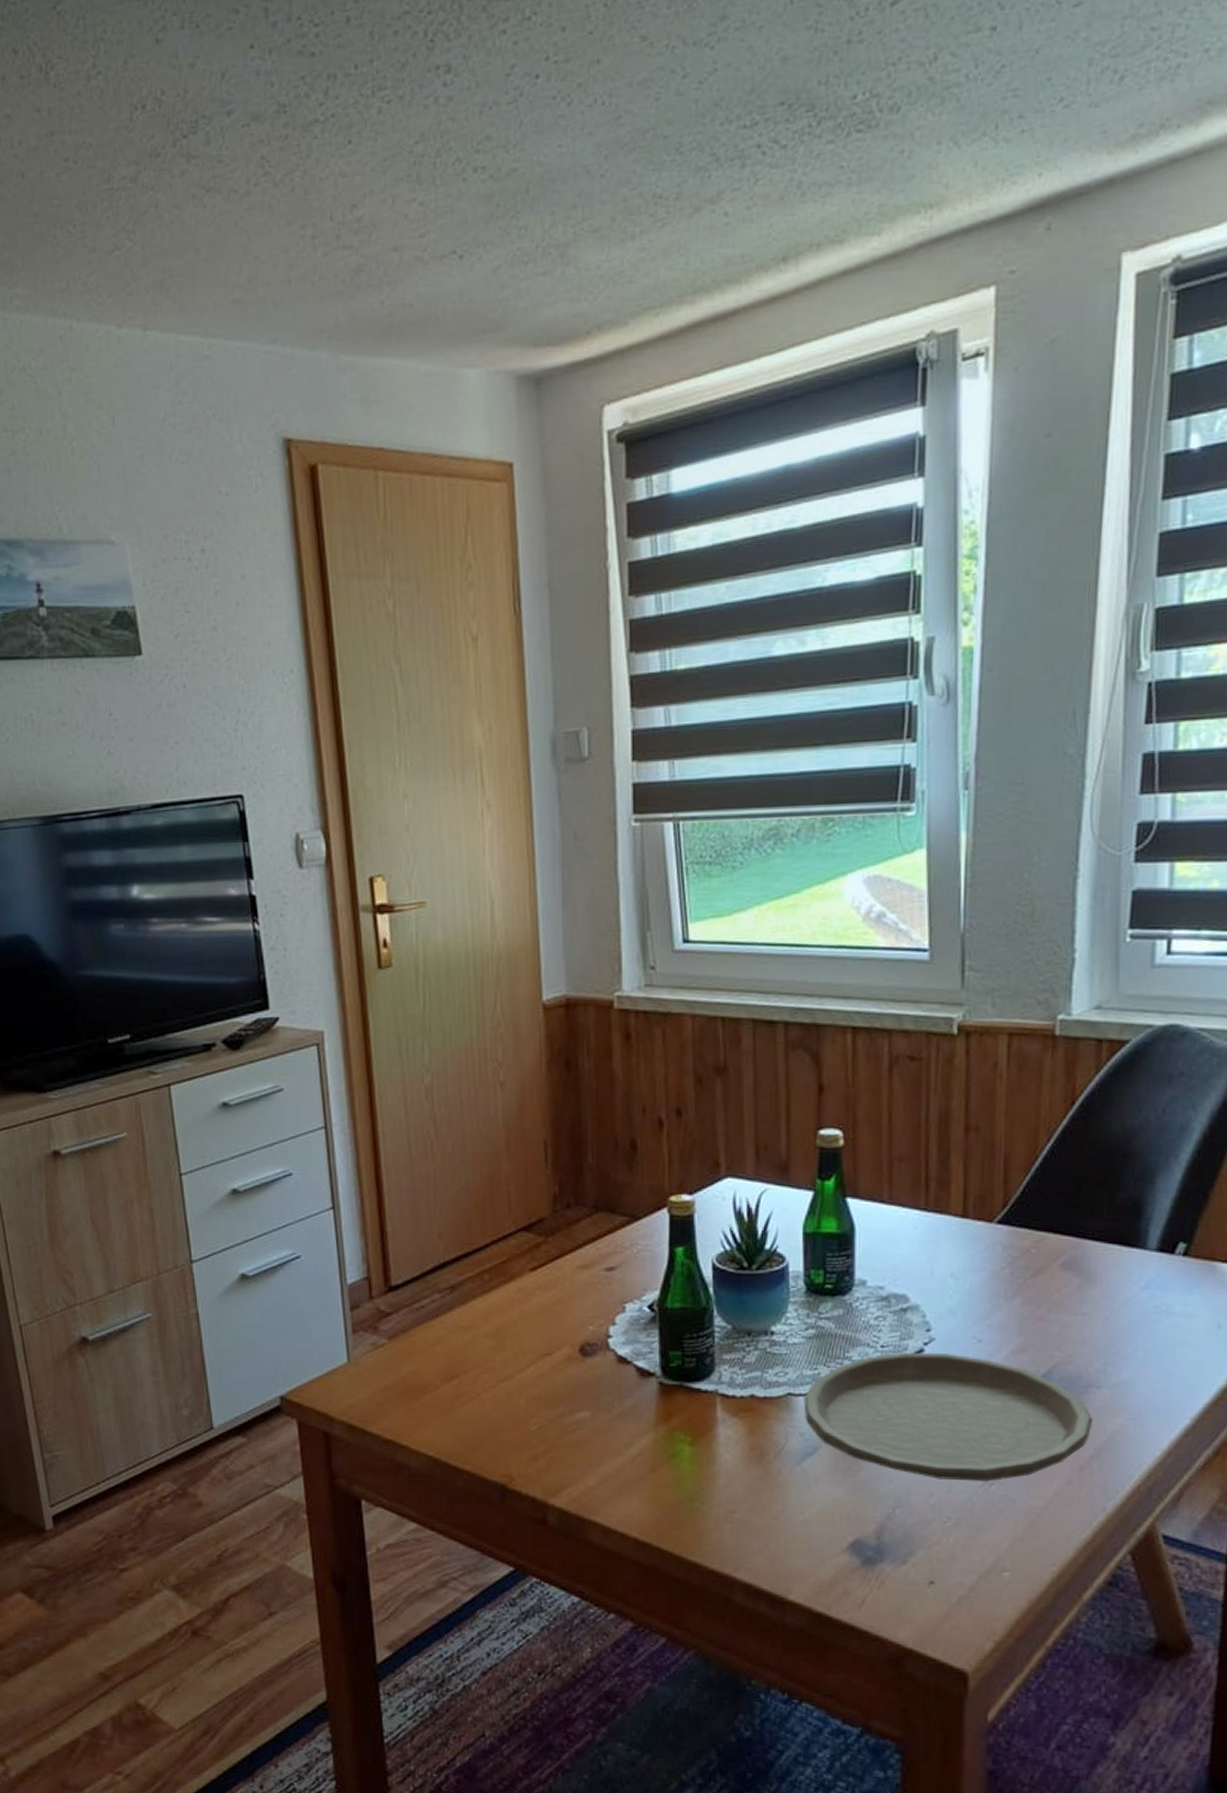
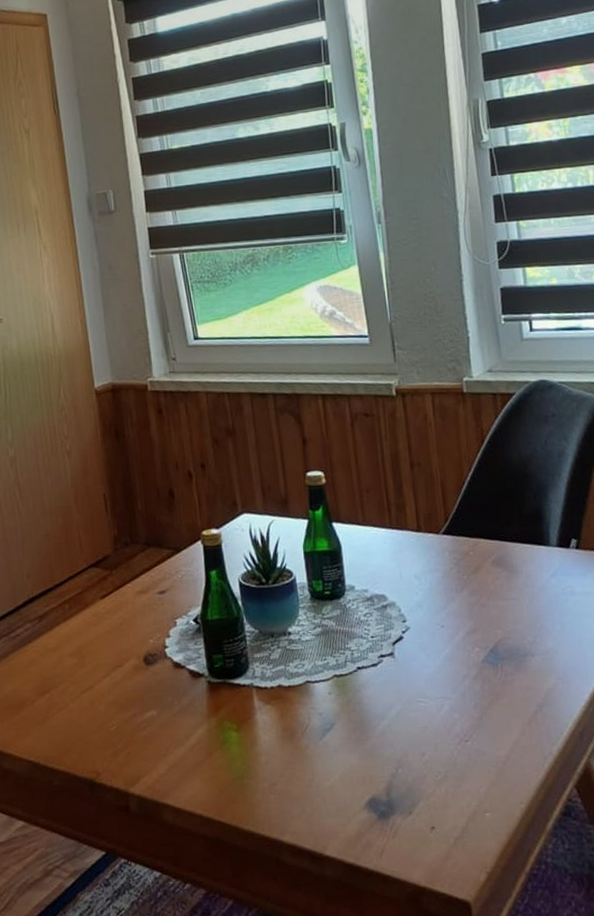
plate: present [803,1352,1094,1482] -> none [318,638,533,741]

